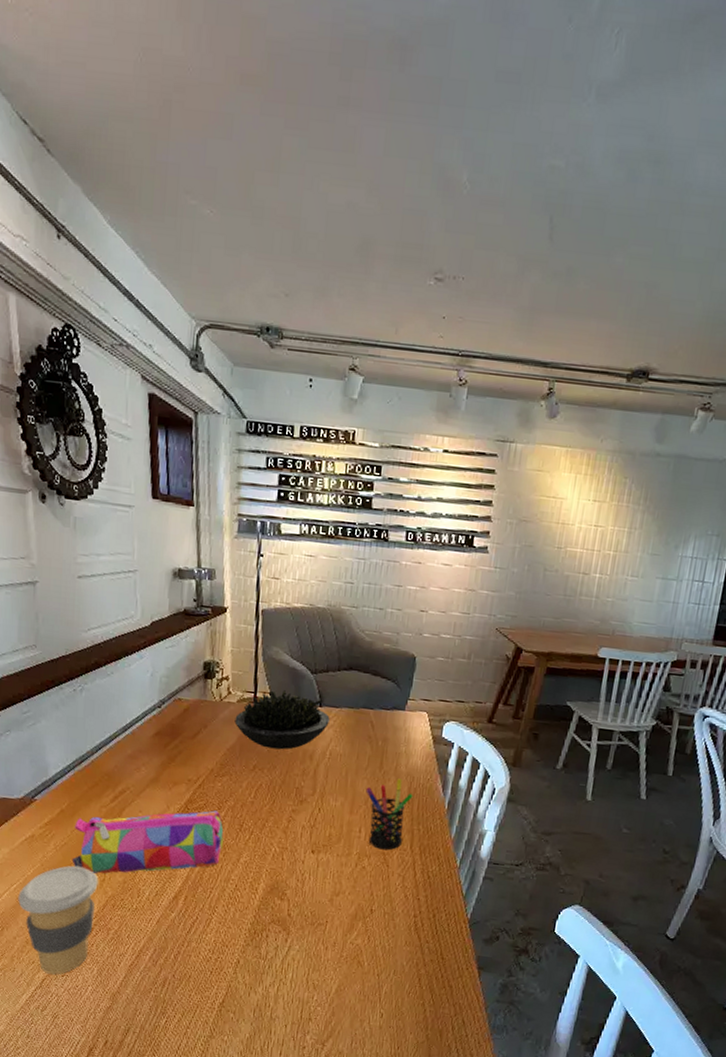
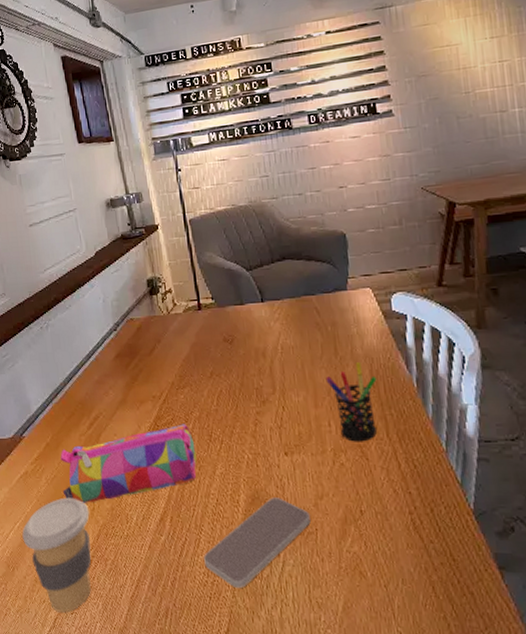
smartphone: none [212,889,324,967] -> present [204,497,311,589]
succulent plant: present [234,690,330,750] -> none [184,292,274,353]

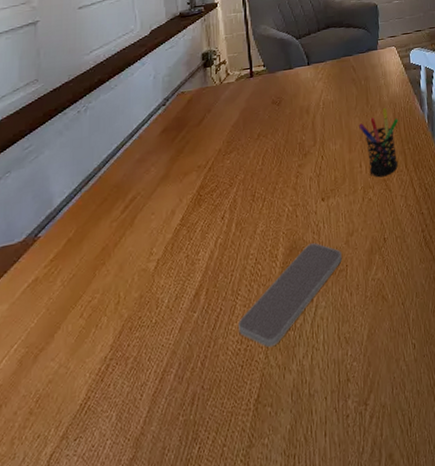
coffee cup: present [22,497,92,613] -> none [19,295,112,445]
pencil case: present [60,424,197,503] -> none [81,188,238,299]

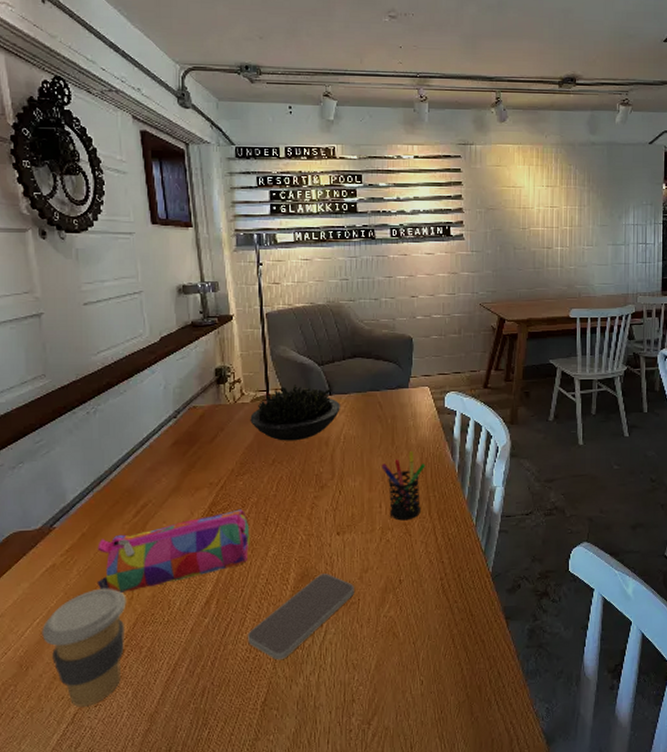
coffee cup: none [19,295,112,445] -> present [42,588,126,707]
pencil case: none [81,188,238,299] -> present [97,509,250,593]
succulent plant: none [235,58,318,115] -> present [250,385,340,441]

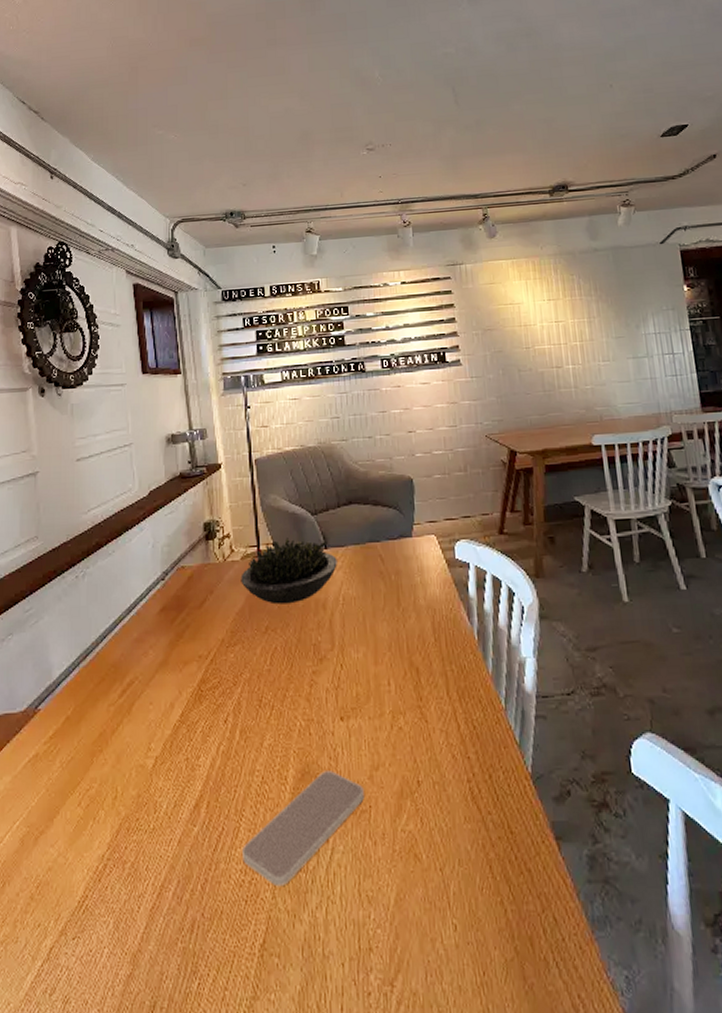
coffee cup: present [42,588,126,707] -> none [21,784,110,938]
pencil case: present [97,509,250,593] -> none [79,687,243,790]
pen holder: present [381,451,426,521] -> none [387,614,439,702]

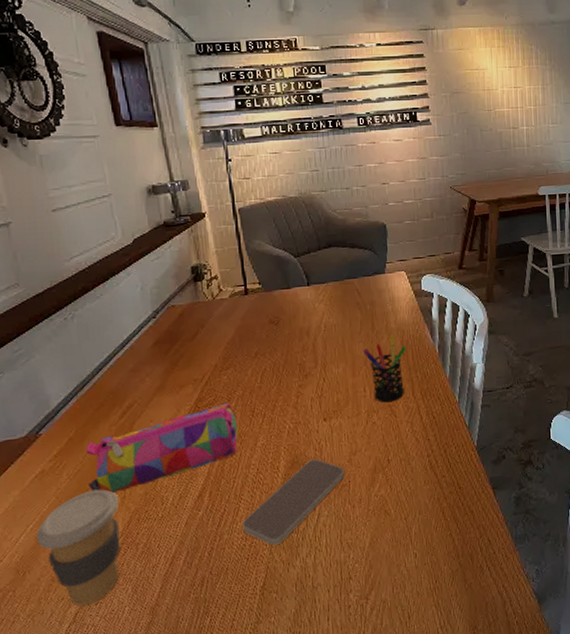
coffee cup: none [21,784,110,938] -> present [36,489,121,607]
pencil case: none [79,687,243,790] -> present [86,403,238,493]
succulent plant: present [241,538,337,605] -> none [230,277,319,334]
pen holder: none [387,614,439,702] -> present [363,335,407,403]

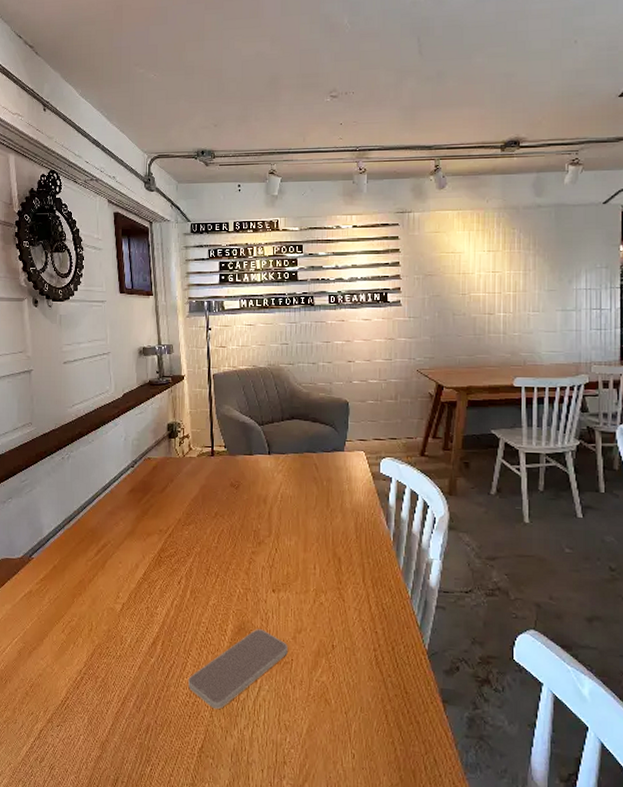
coffee cup: present [36,489,121,607] -> none [19,617,87,725]
pencil case: present [86,403,238,493] -> none [63,557,193,624]
pen holder: present [363,335,407,403] -> none [316,515,360,585]

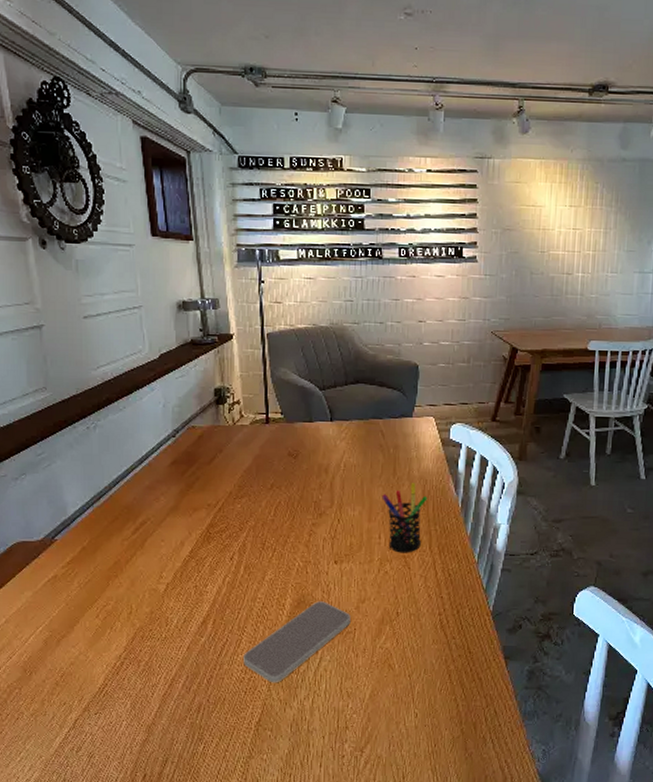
pen holder: none [316,515,360,585] -> present [382,483,428,553]

